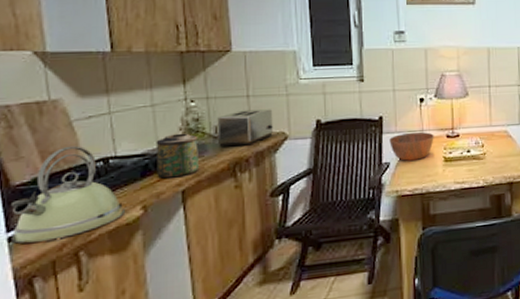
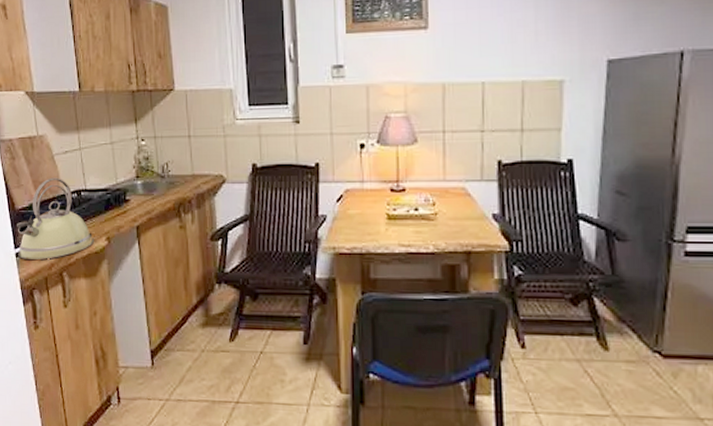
canister: present [156,133,200,179] -> none [115,171,150,213]
toaster: present [217,109,273,148] -> none [164,149,212,187]
bowl: present [389,131,434,161] -> none [326,182,376,215]

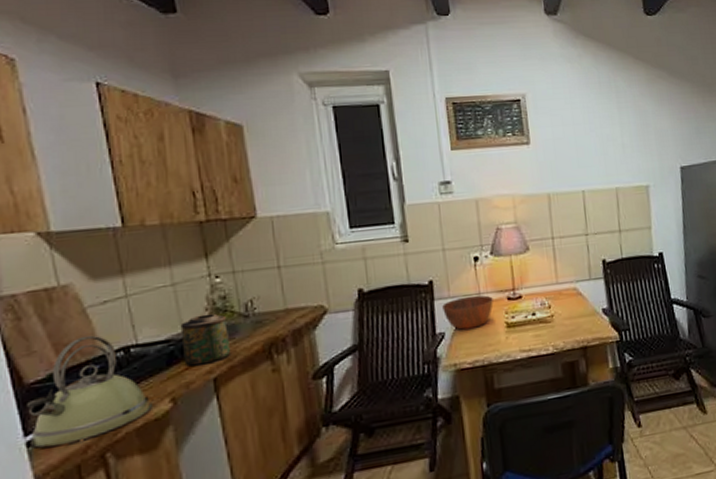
canister: none [115,171,150,213] -> present [180,313,231,367]
bowl: none [326,182,376,215] -> present [442,295,493,330]

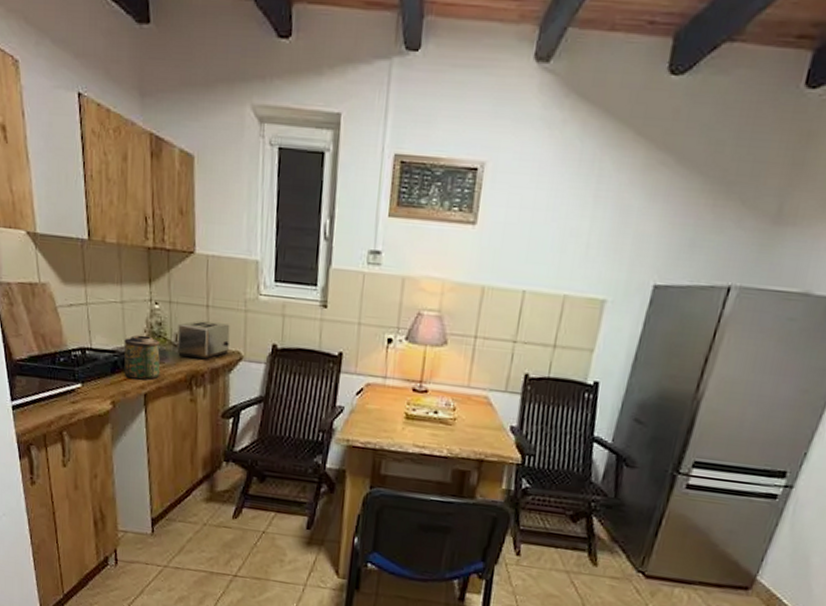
kettle: present [27,335,152,449] -> none [14,330,98,417]
toaster: none [246,280,310,327] -> present [177,320,230,360]
bowl: present [442,295,493,330] -> none [346,376,398,411]

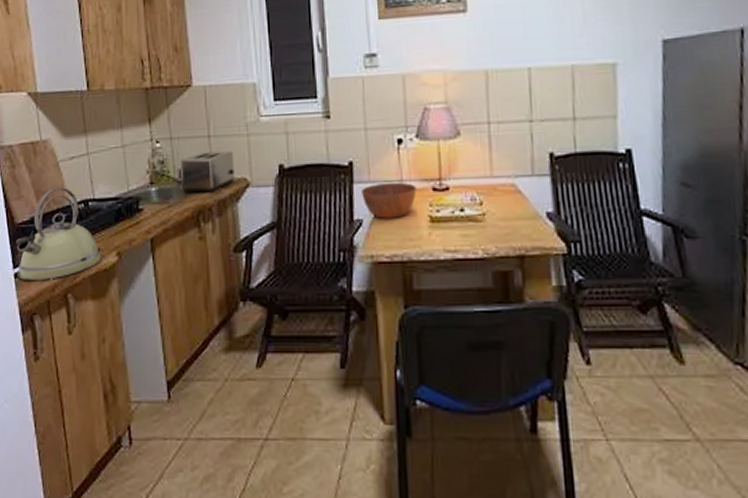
kettle: none [14,330,98,417] -> present [16,186,103,282]
canister: present [124,335,161,380] -> none [127,176,166,225]
bowl: none [346,376,398,411] -> present [361,182,417,219]

